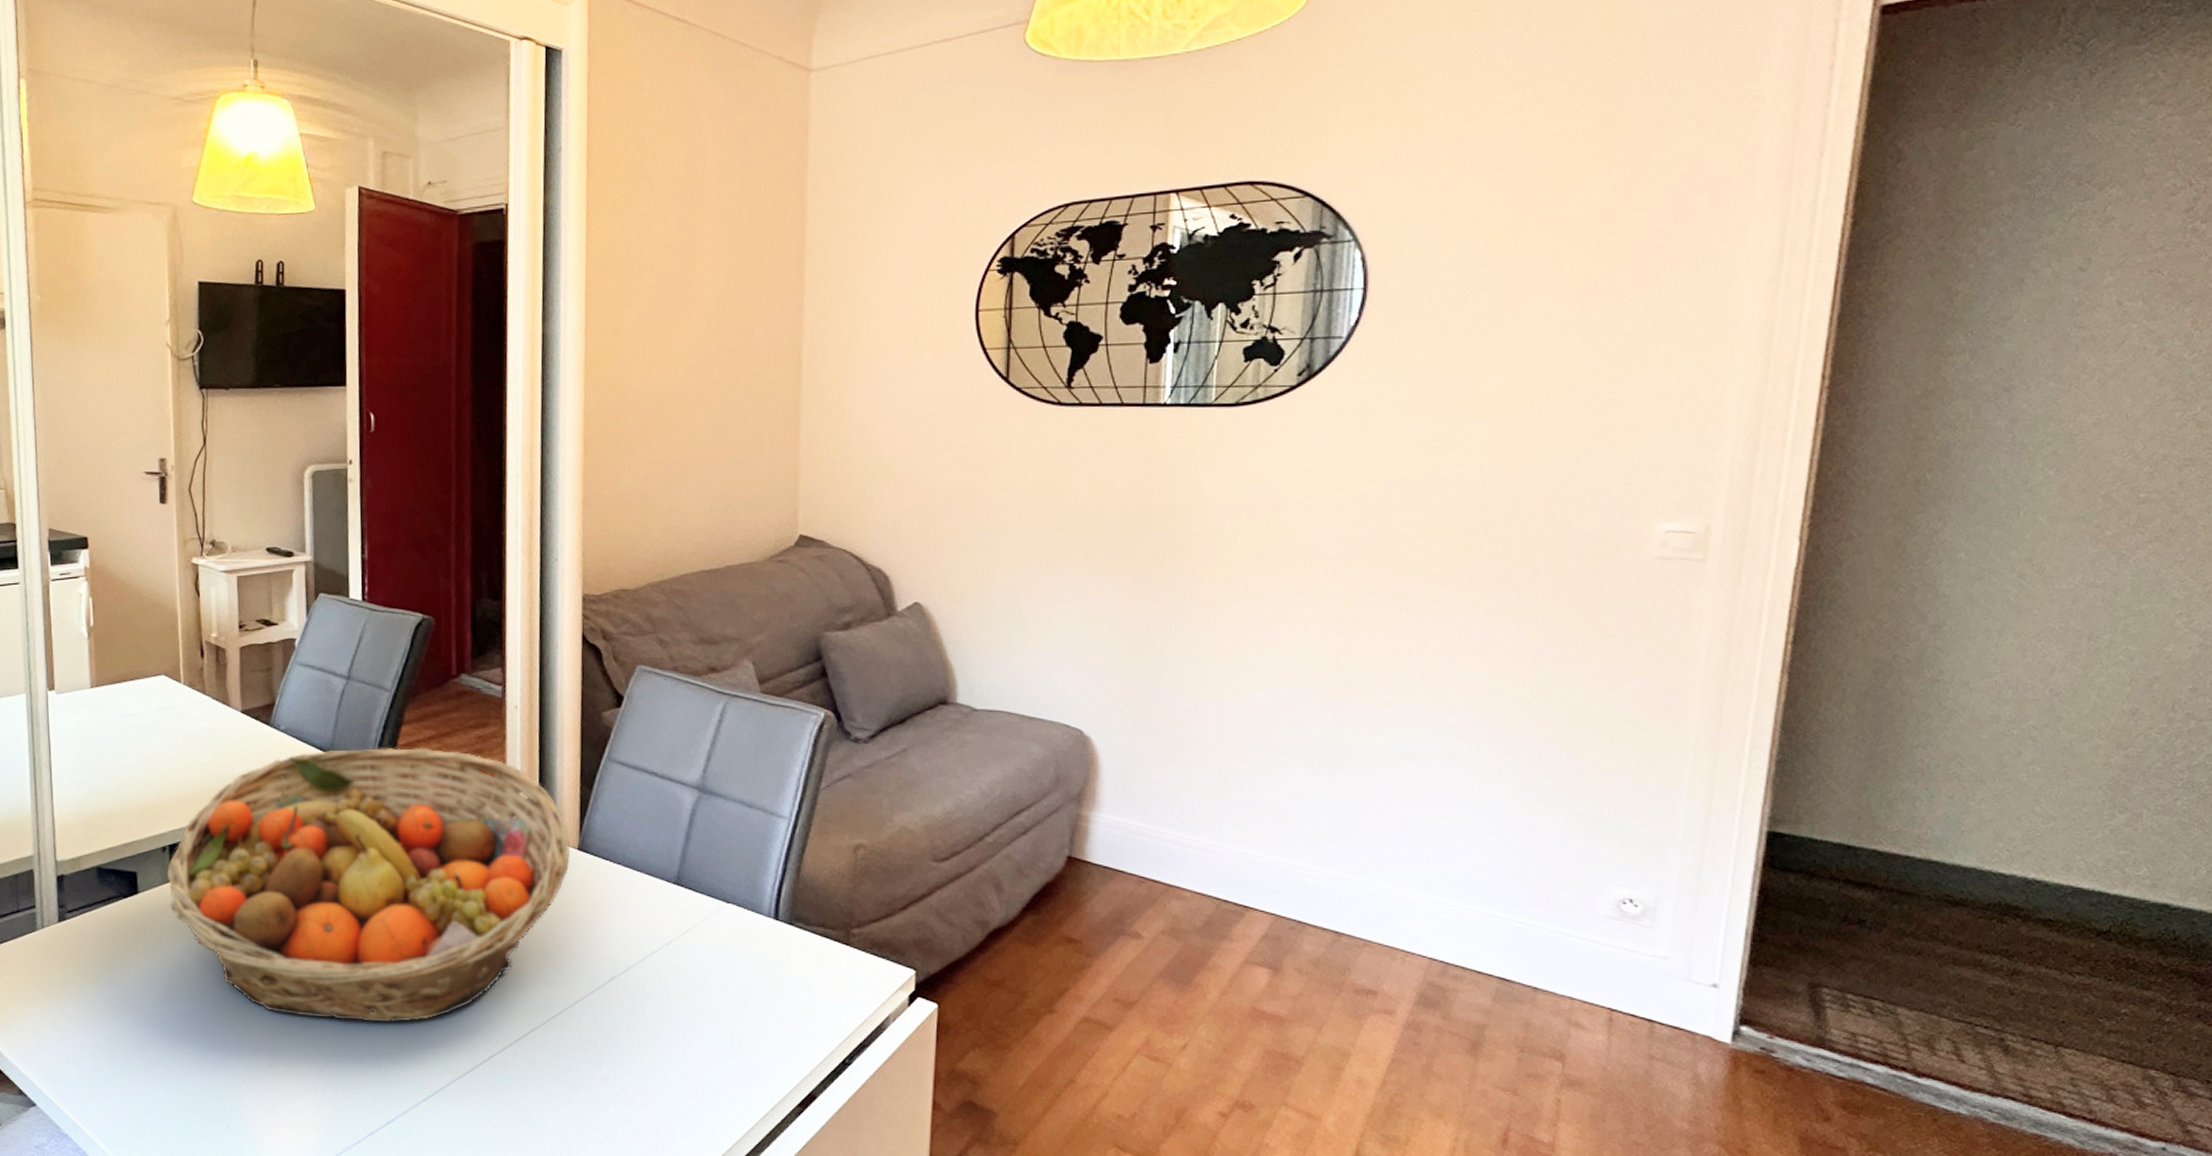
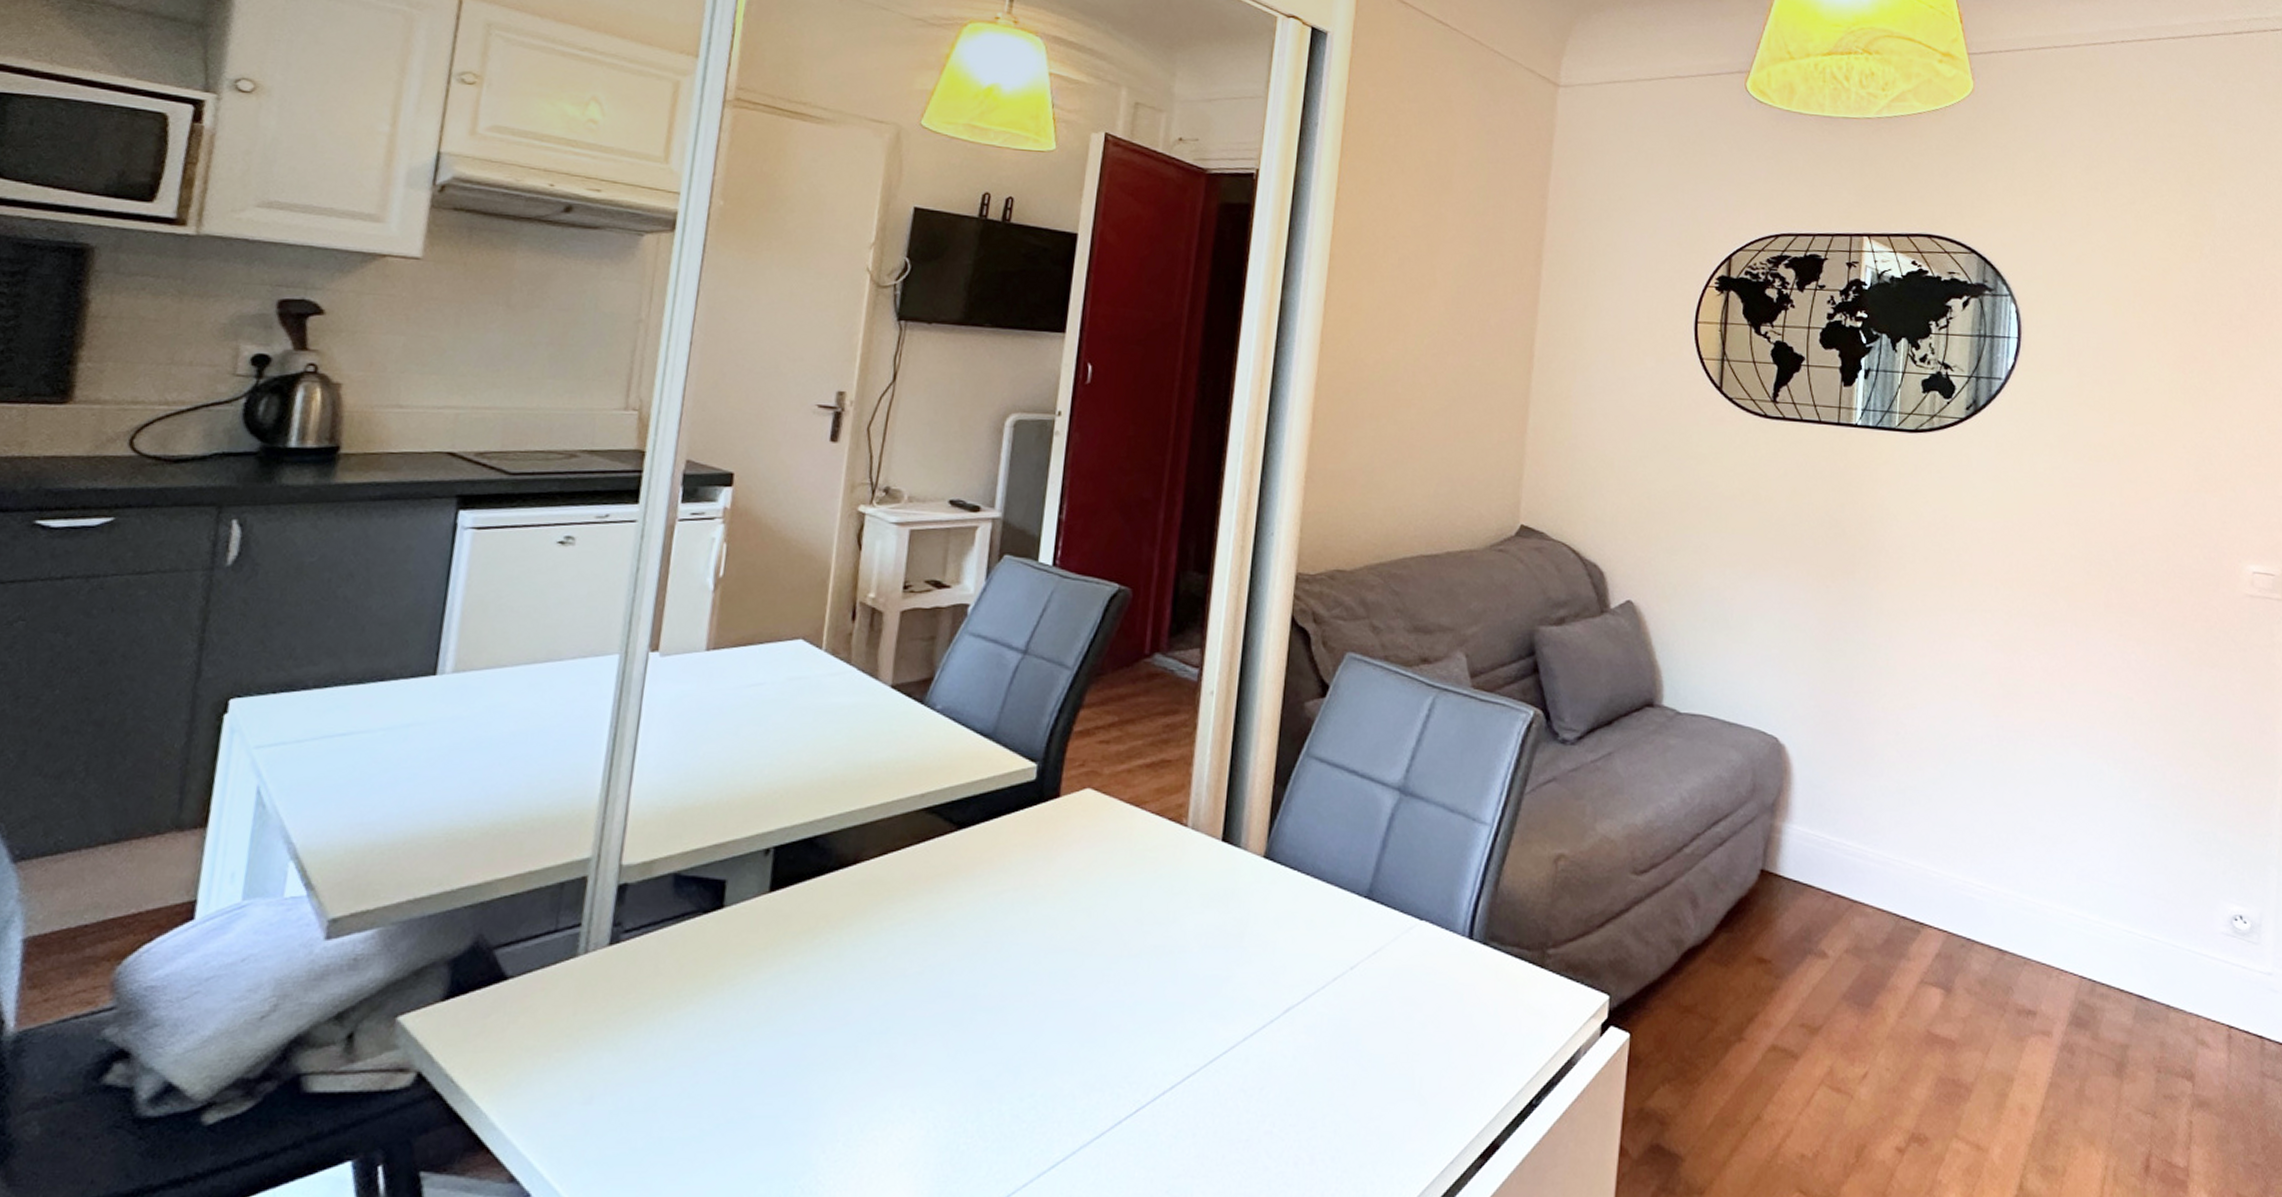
fruit basket: present [166,748,570,1023] -> none [763,734,1256,1070]

